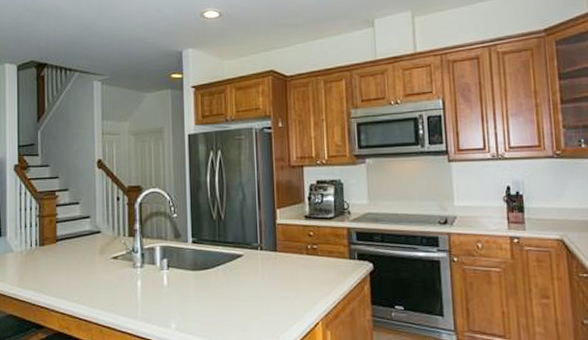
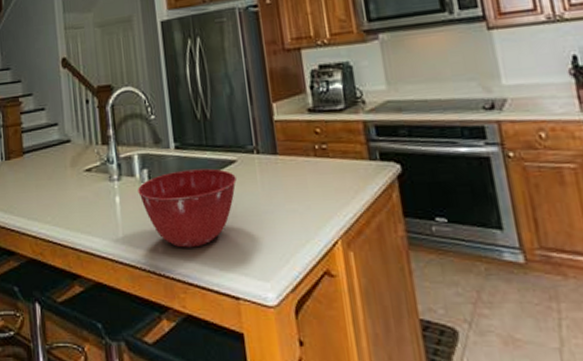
mixing bowl: none [157,260,242,325] -> present [138,168,237,248]

